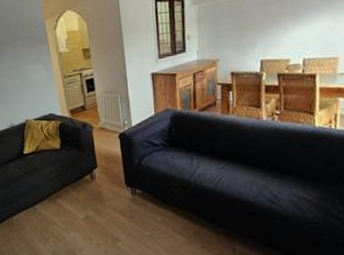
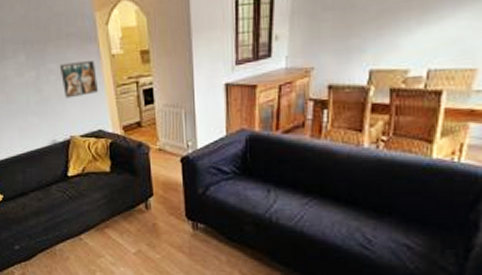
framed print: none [16,58,49,89] -> present [59,61,98,99]

